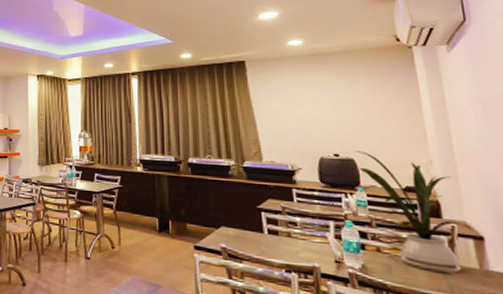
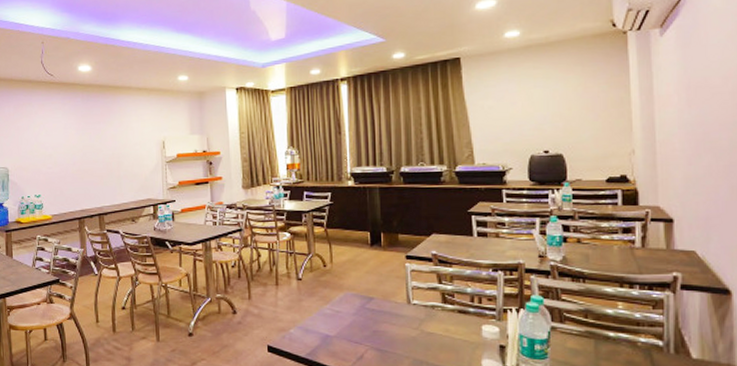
house plant: present [356,151,473,274] -> none [565,146,664,257]

